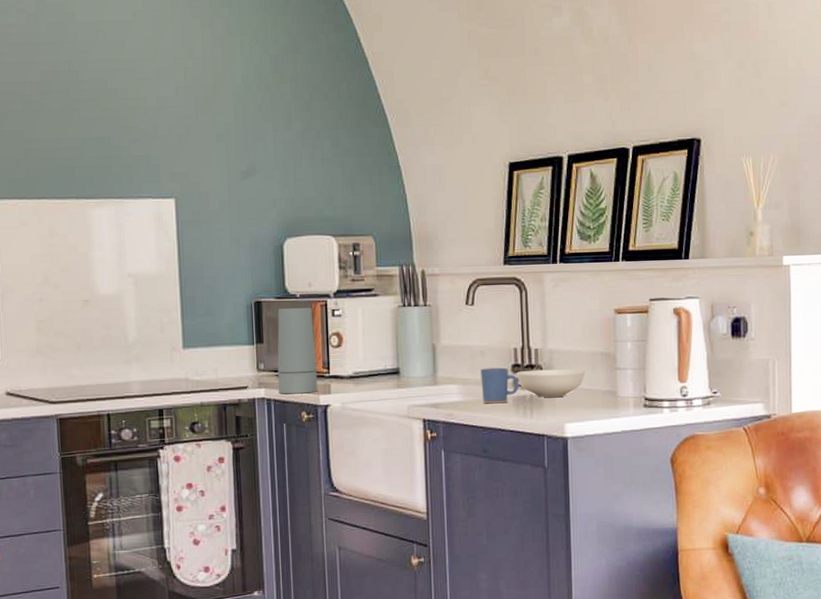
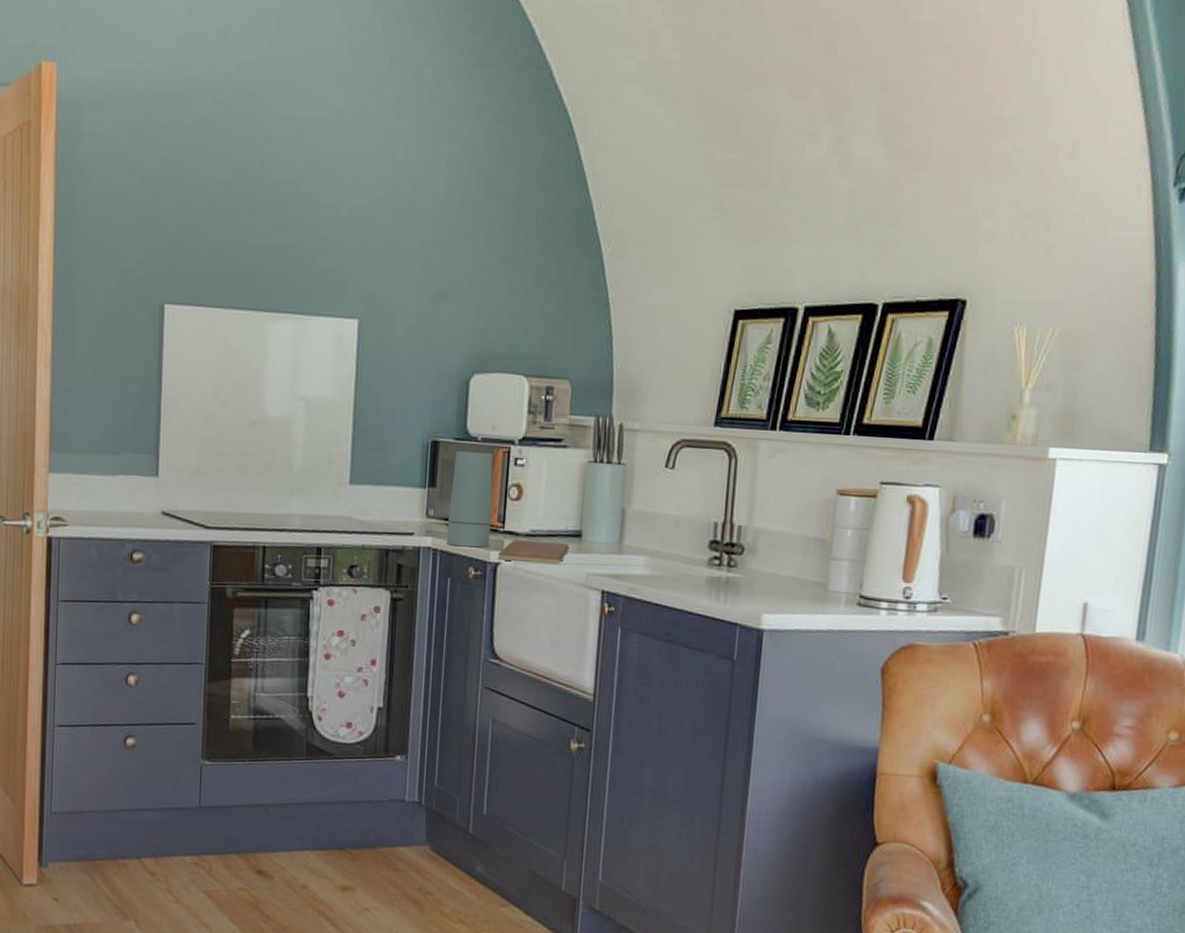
chopping board: none [326,381,390,403] -> present [497,540,570,565]
mug: present [480,367,519,404] -> none [671,541,716,583]
bowl: present [515,369,586,397] -> none [712,548,795,583]

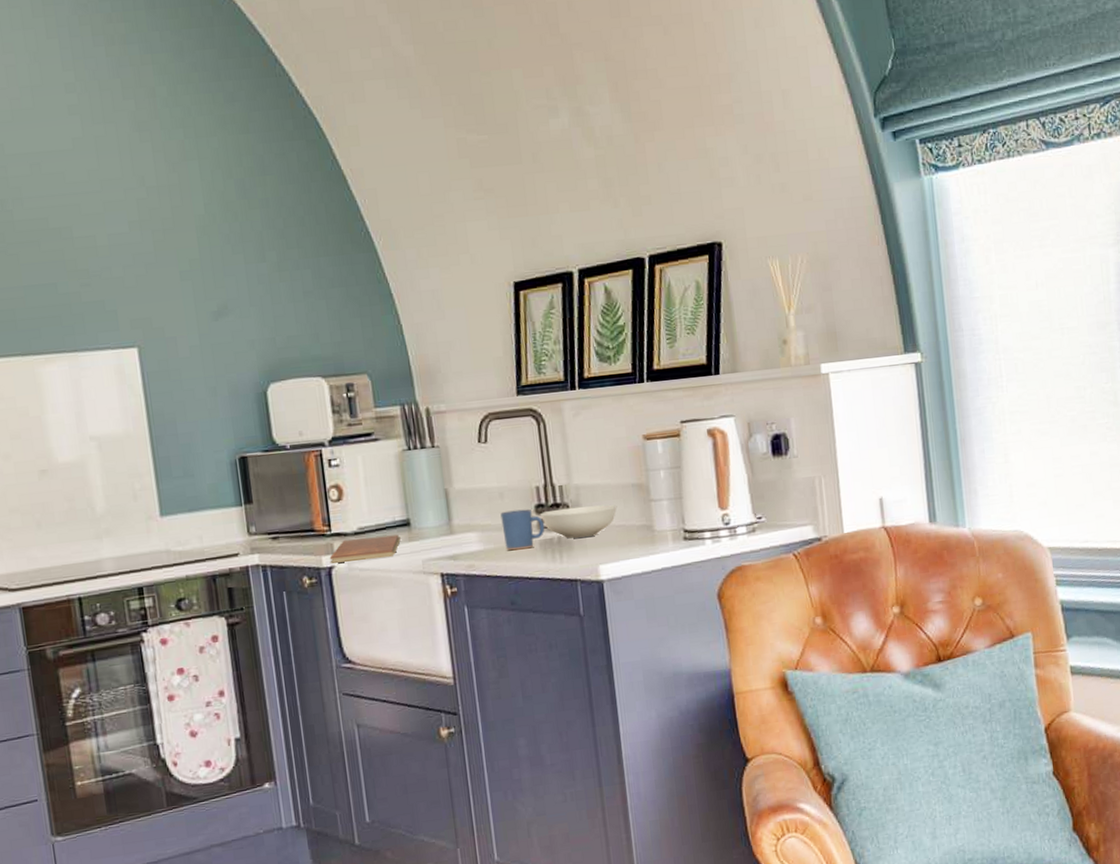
canister: present [447,451,493,548] -> none [266,459,319,559]
mug: none [671,541,716,583] -> present [500,509,545,551]
bowl: none [712,548,795,583] -> present [539,504,618,539]

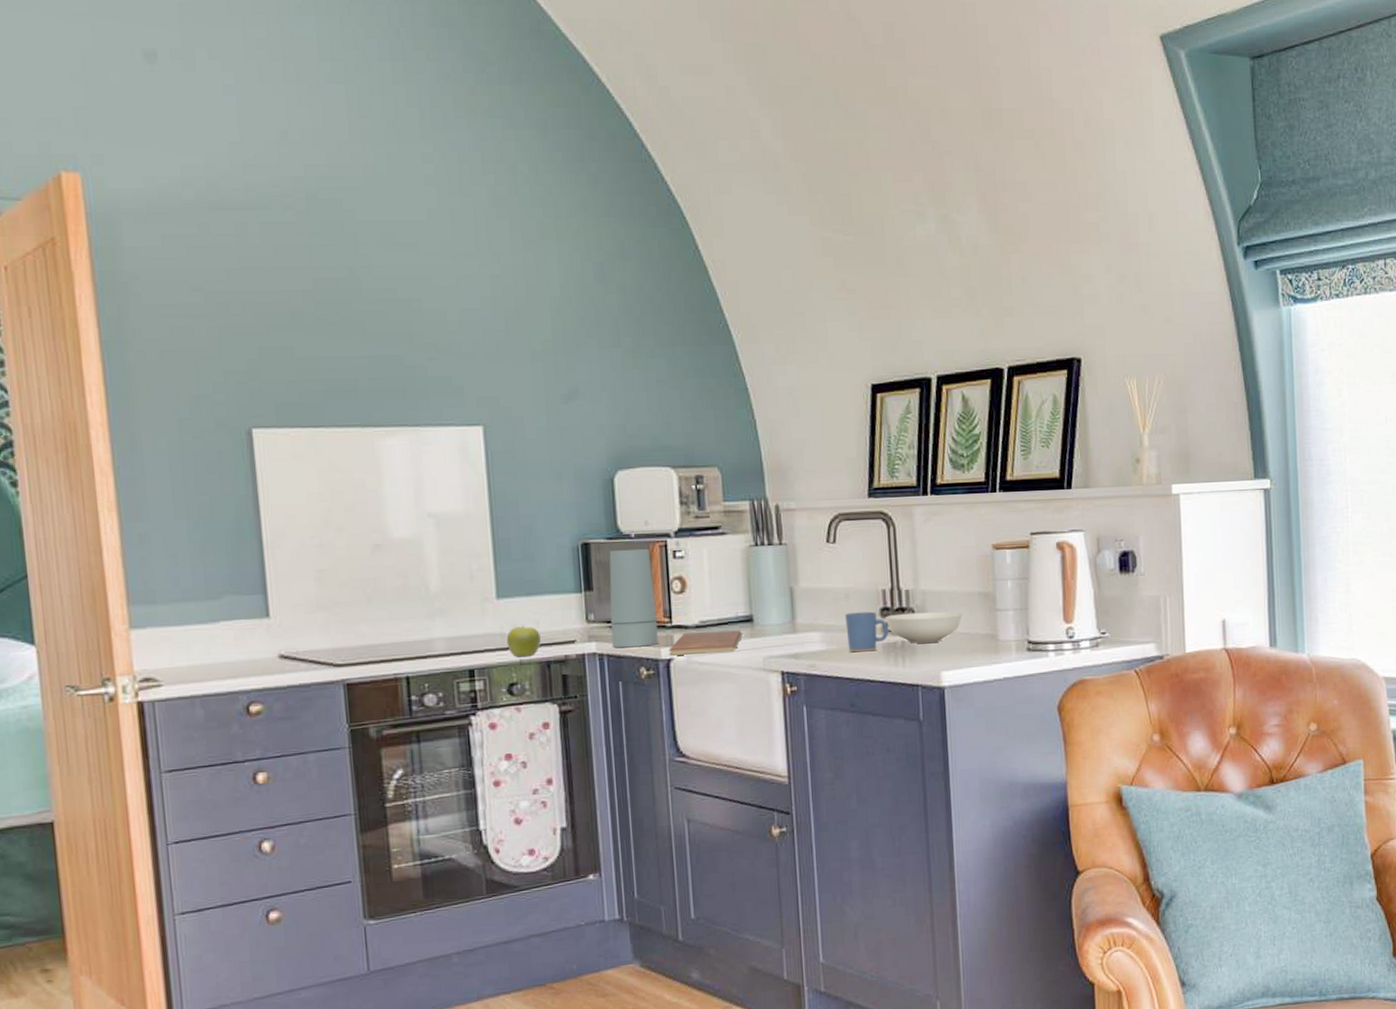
fruit: none [172,542,206,573] -> present [506,626,541,658]
canister: none [266,459,319,559] -> present [609,549,658,648]

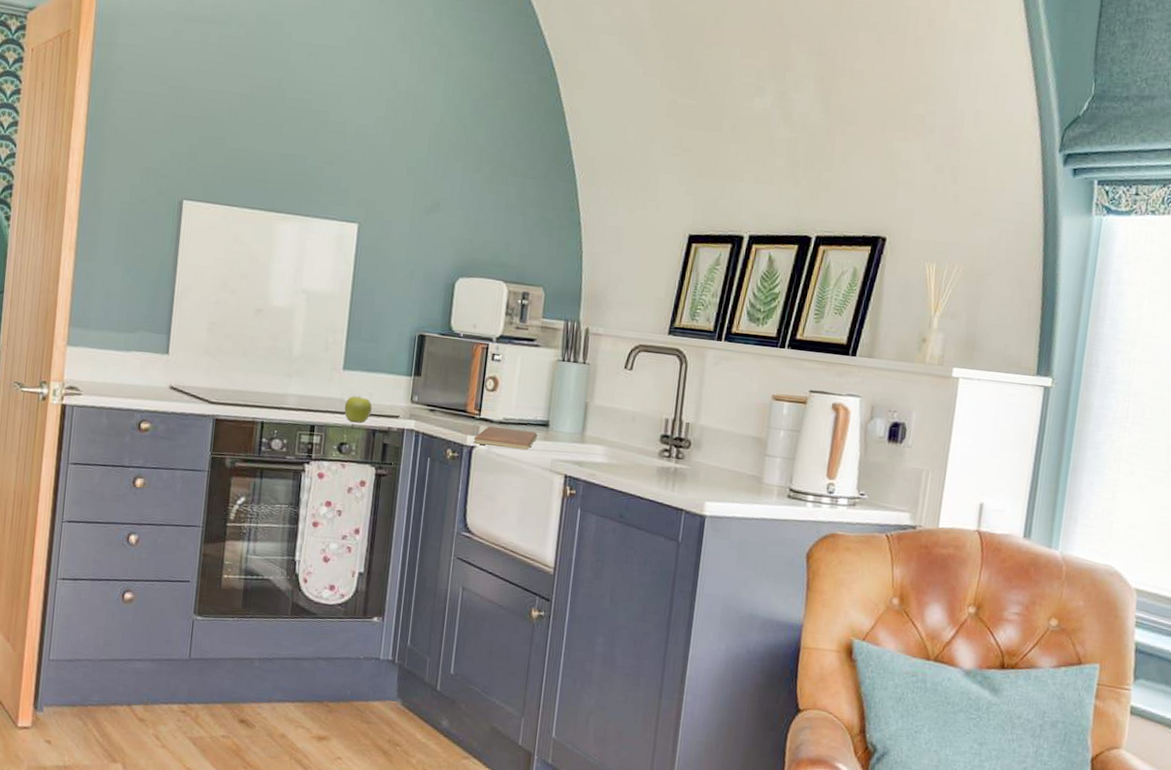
canister: present [609,549,658,648] -> none [428,345,473,432]
mug: present [845,611,889,653] -> none [626,434,666,472]
bowl: present [884,611,963,644] -> none [663,442,734,474]

